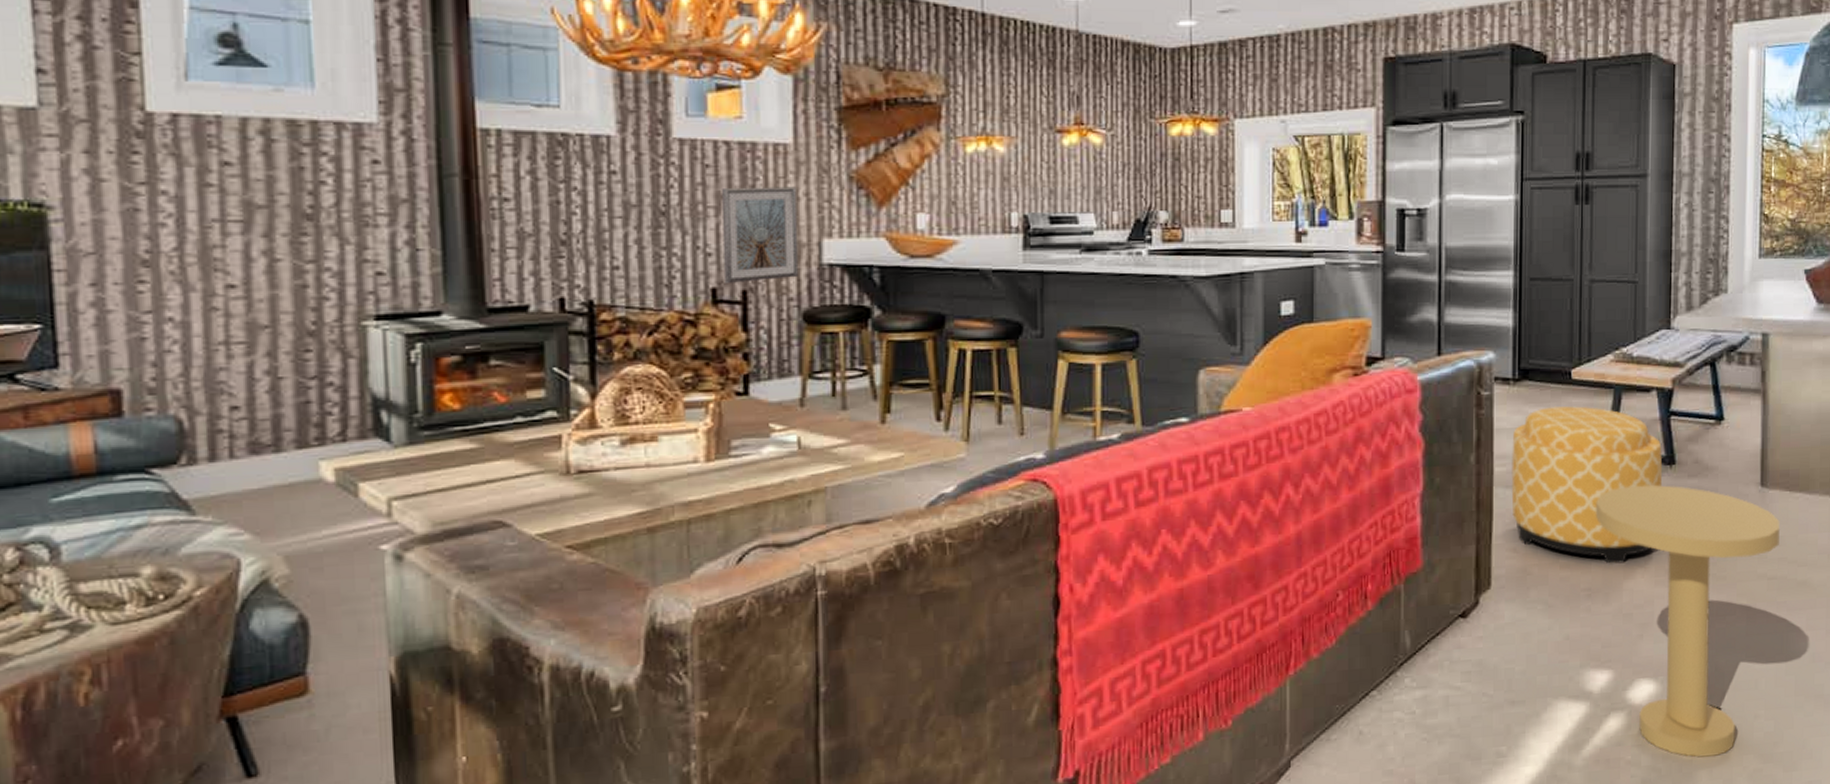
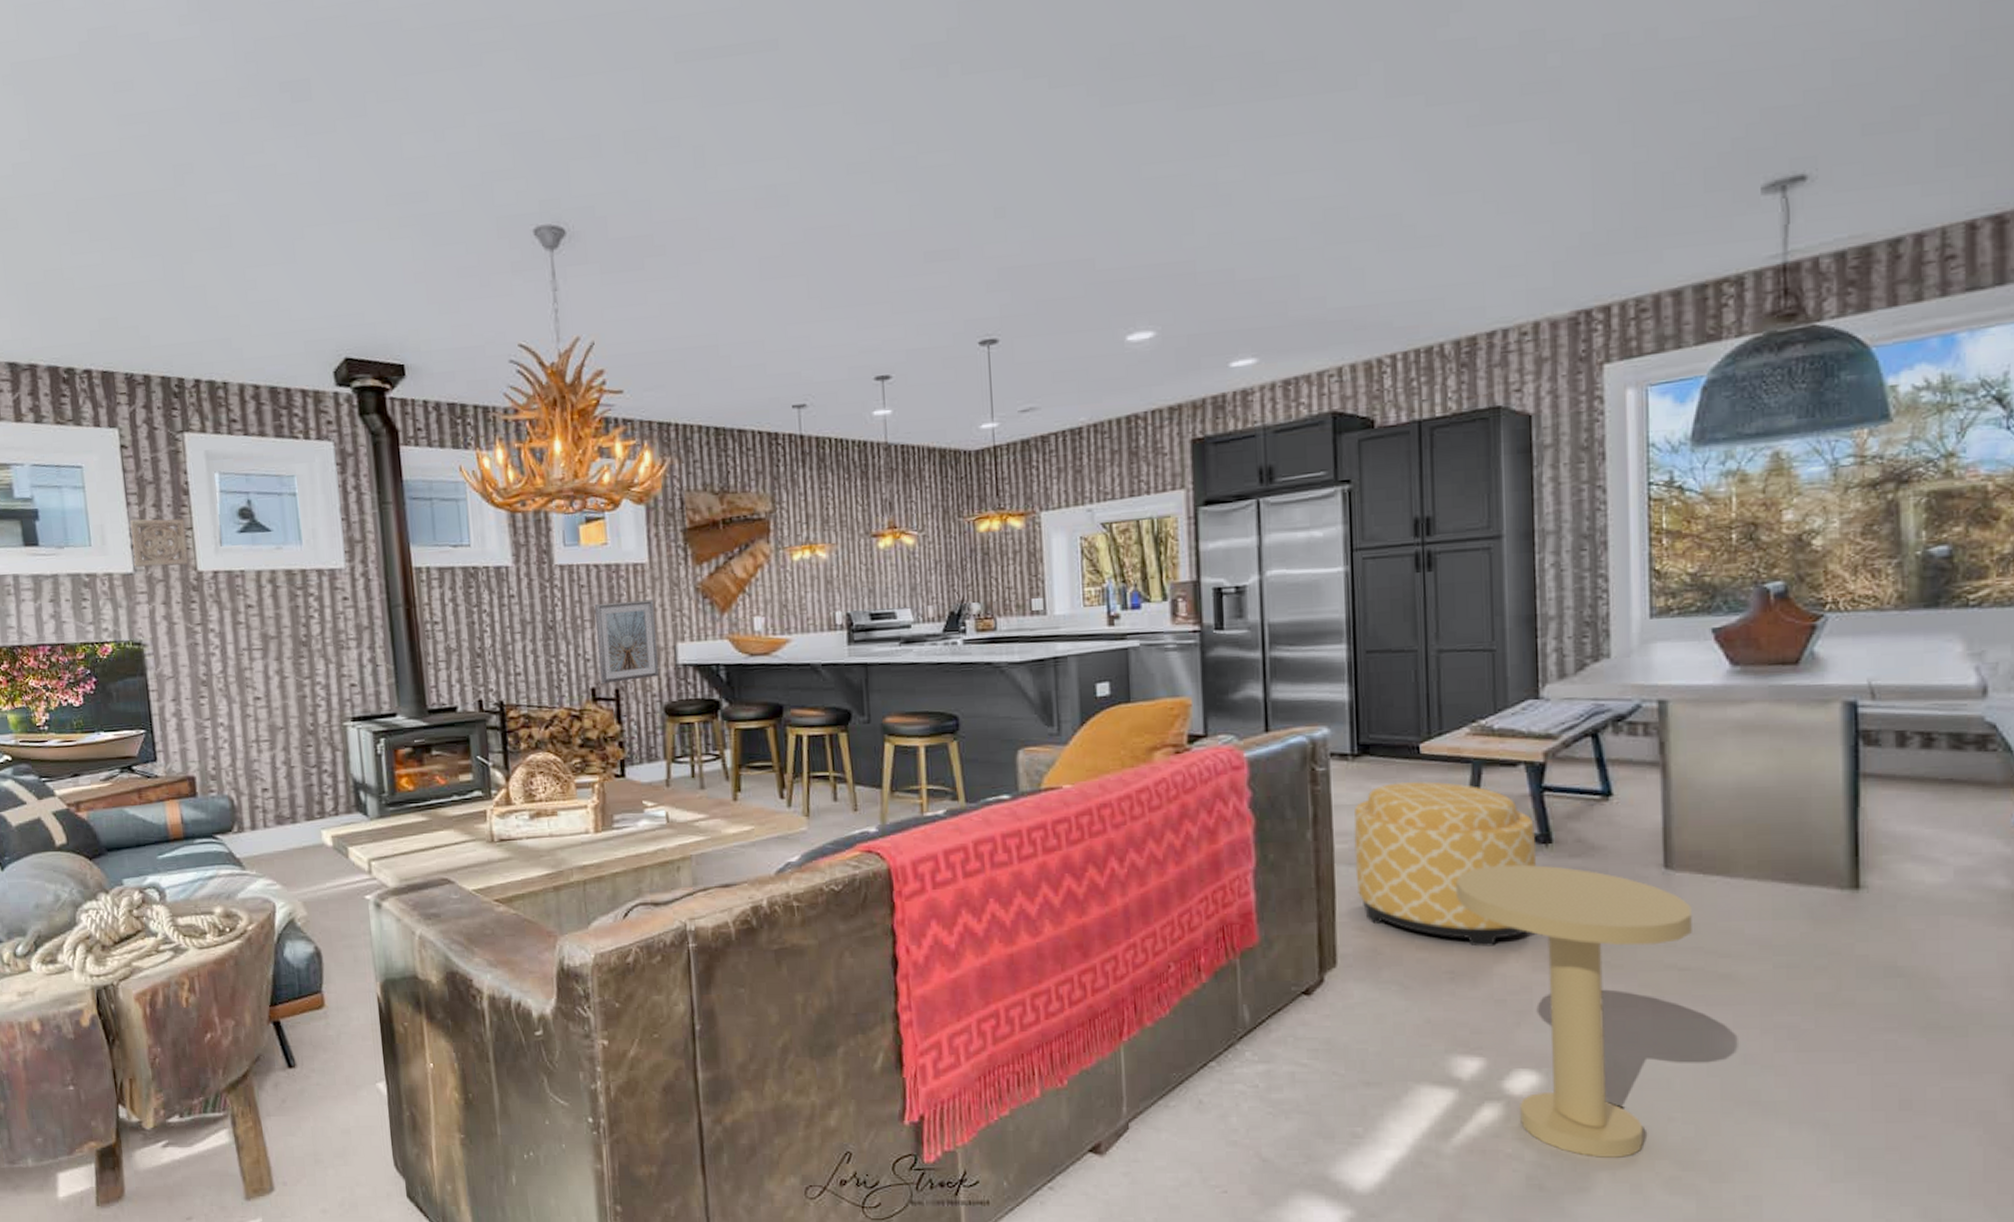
wall ornament: none [36,35,132,103] -> present [130,519,189,568]

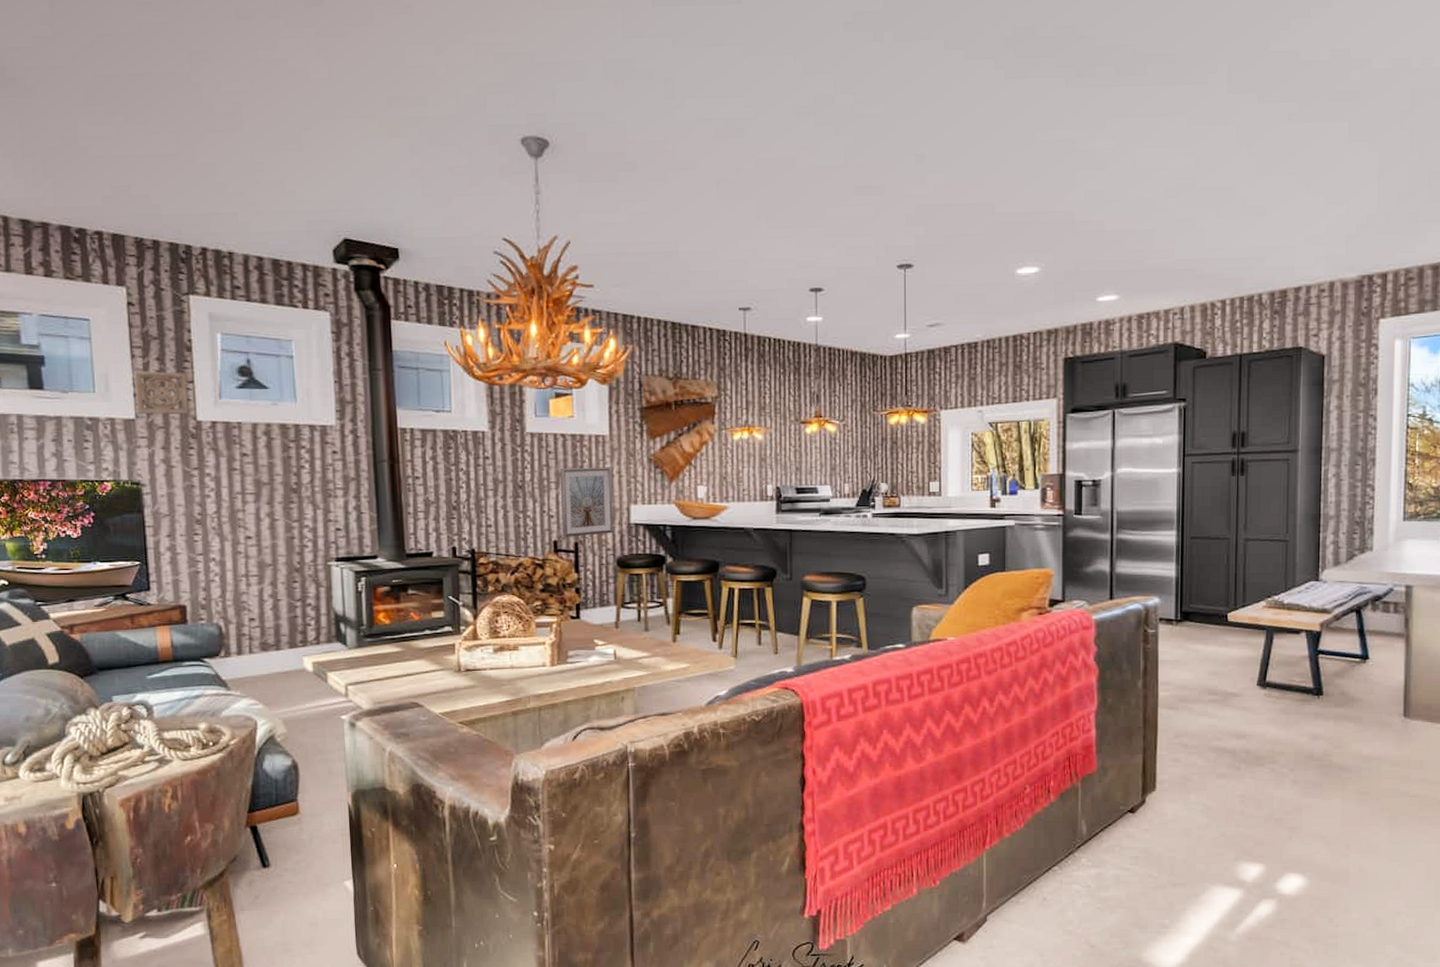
ottoman: present [1354,781,1537,947] -> none [1174,643,1311,776]
side table: present [1456,864,1693,1158] -> none [1250,711,1423,943]

